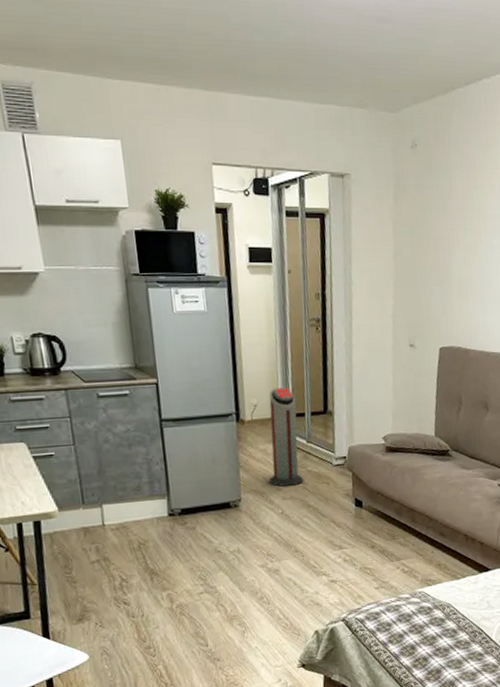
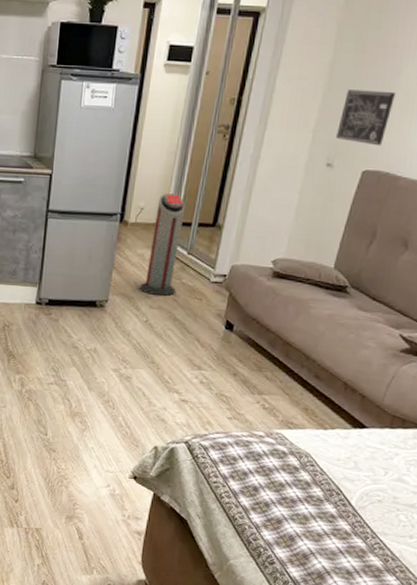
wall art: none [412,277,452,325] -> present [336,89,395,146]

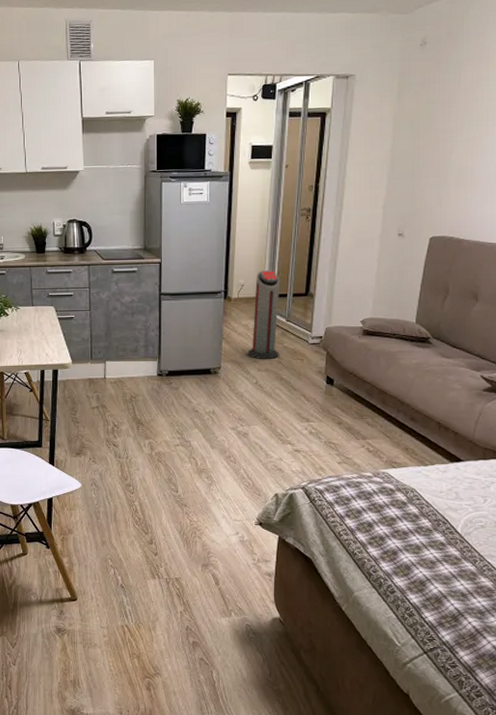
wall art: present [336,89,395,146] -> none [404,168,450,215]

